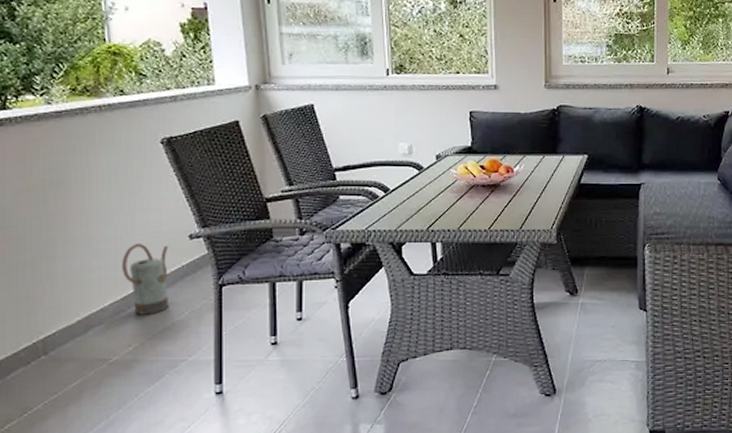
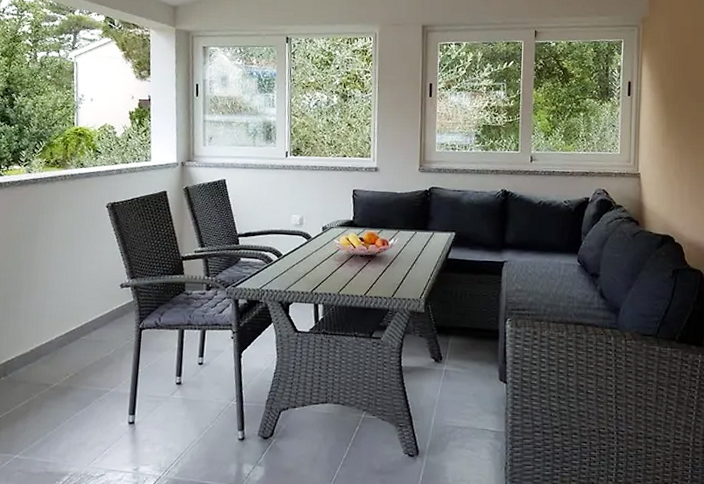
watering can: present [122,244,170,315] -> none [68,289,104,350]

